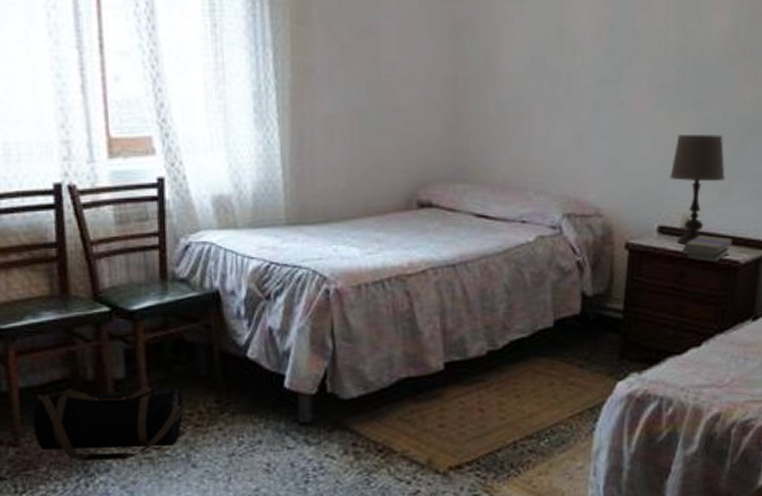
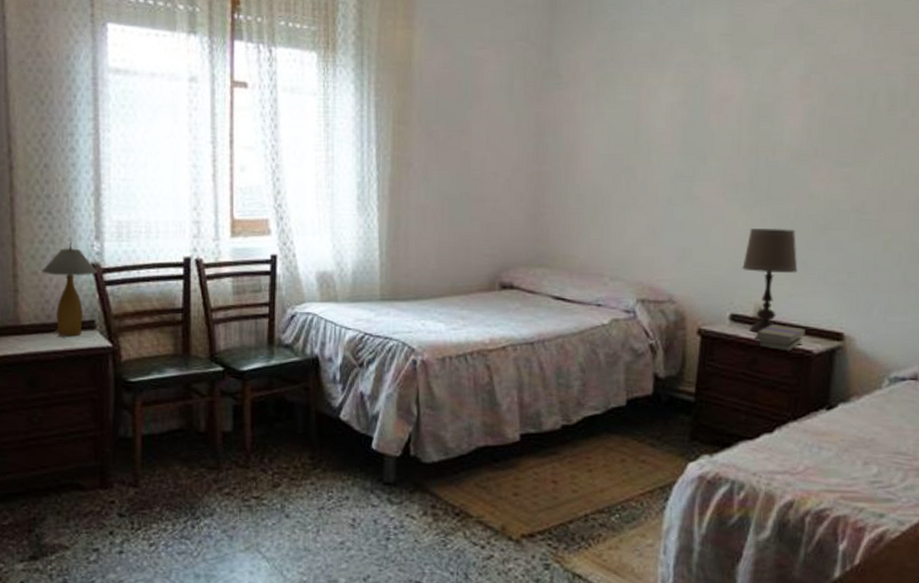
duffel bag: present [31,387,185,460] -> none [149,438,283,505]

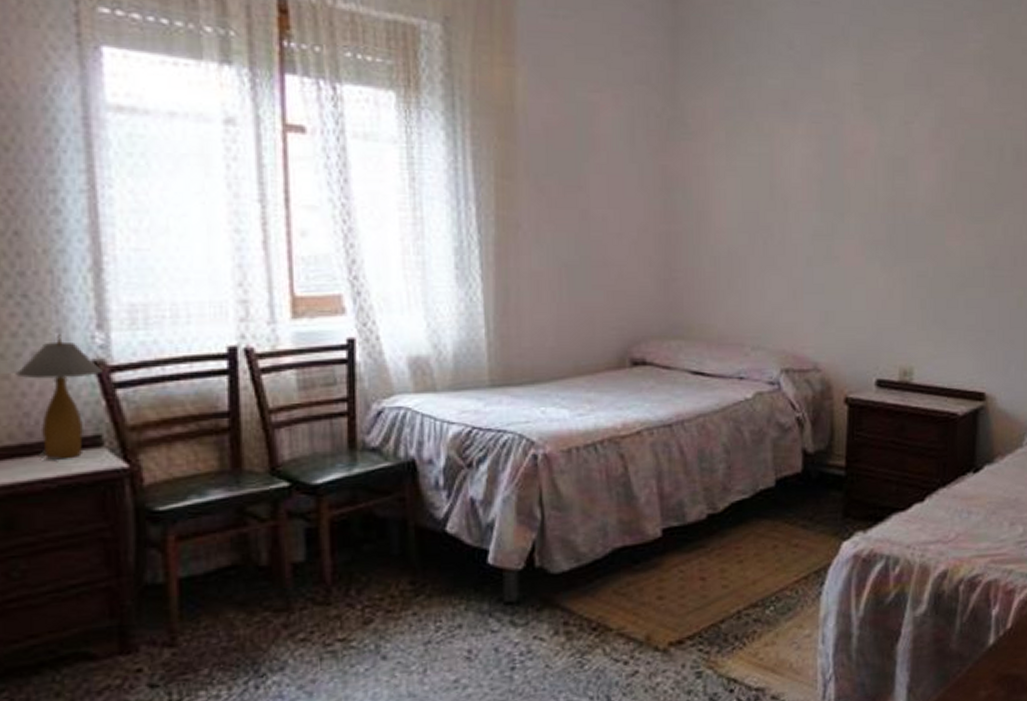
table lamp: present [742,228,798,333] -> none [885,287,939,398]
books: present [753,324,806,352] -> none [900,388,950,416]

